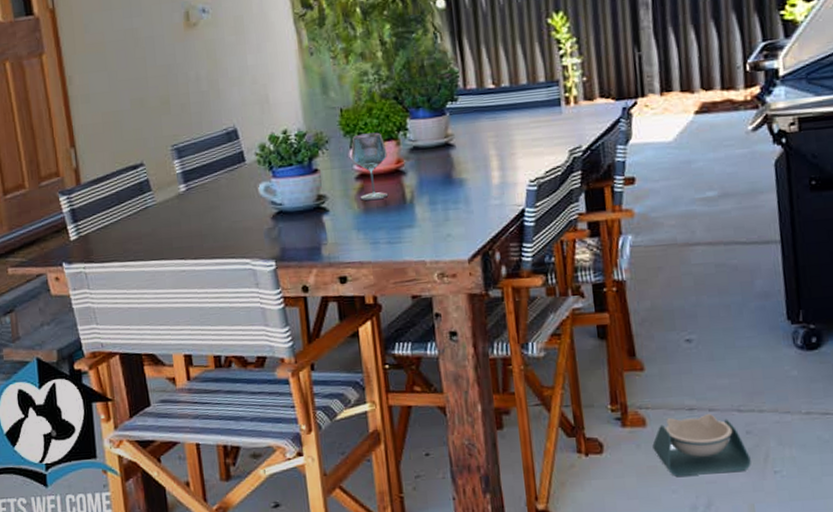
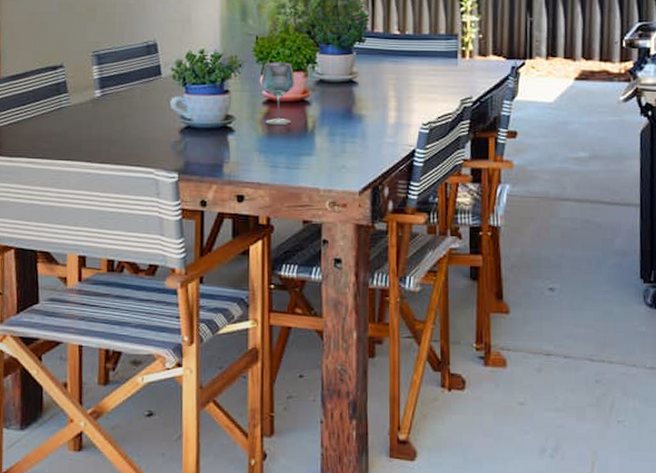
pet bowl: present [652,413,751,476] -> none [510,360,598,419]

